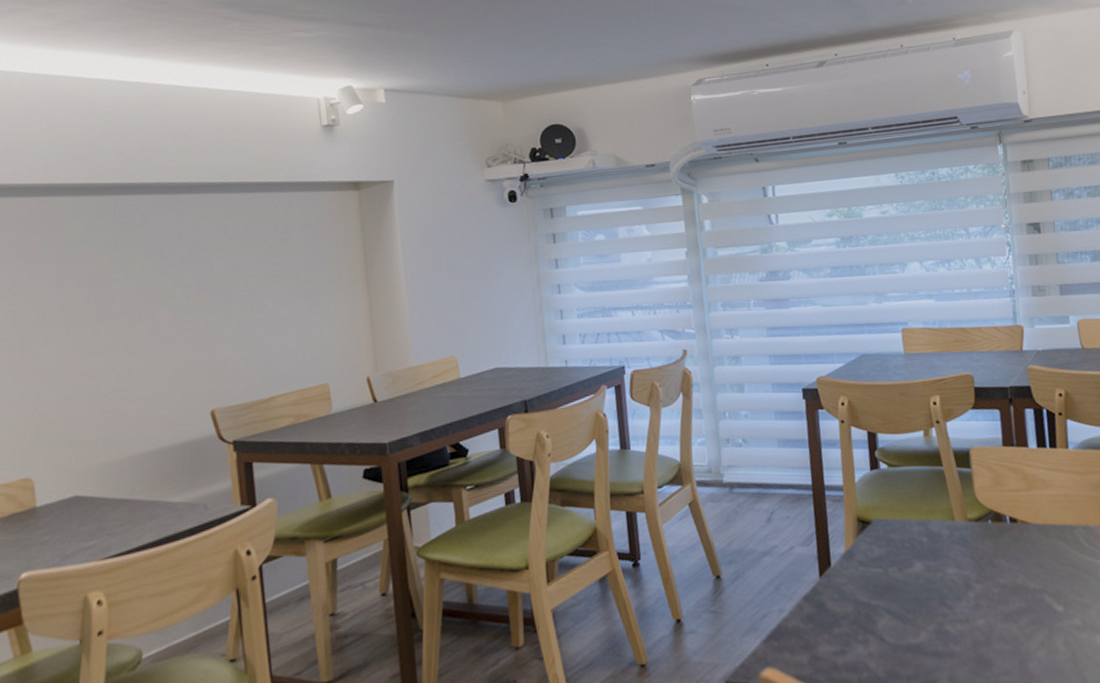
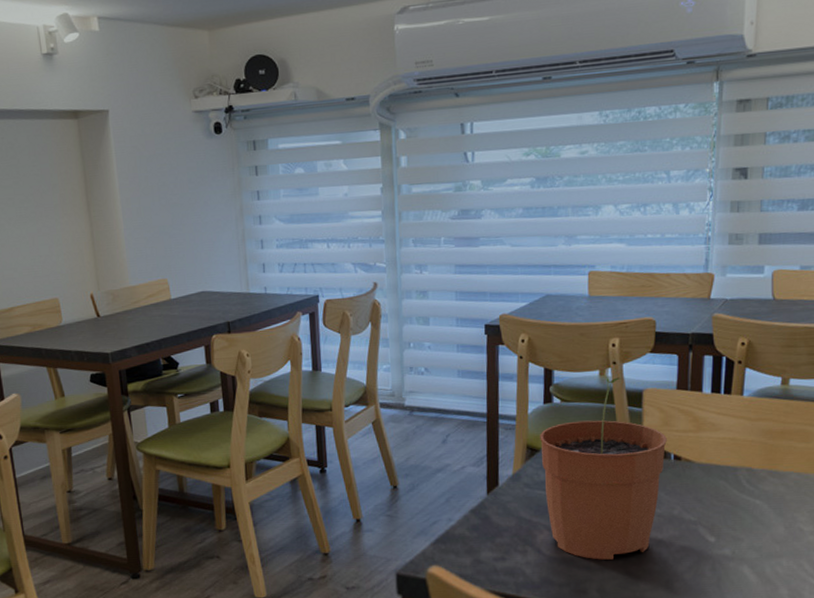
plant pot: none [870,437,1001,644] -> present [540,377,667,560]

